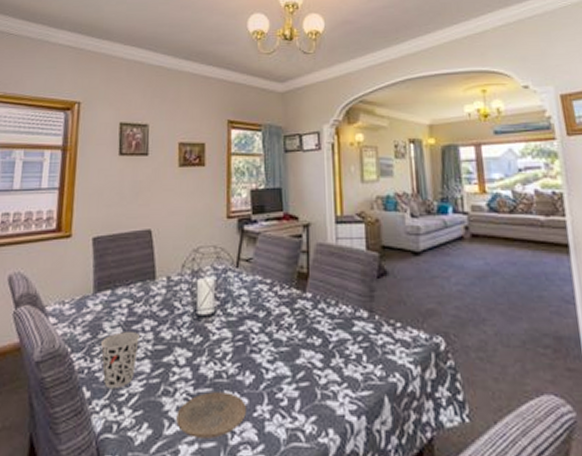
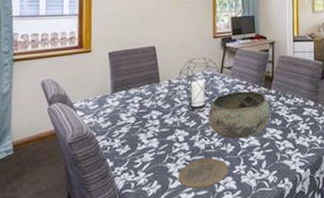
cup: present [100,332,140,388] -> none [118,120,149,159]
bowl: none [219,294,306,364] -> present [208,91,271,139]

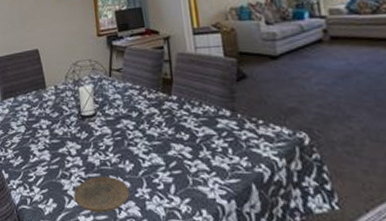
bowl: present [208,91,271,139] -> none [100,98,175,155]

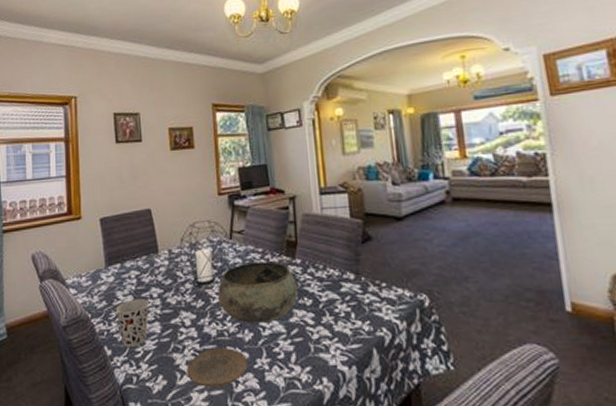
cup: none [10,129,39,172] -> present [115,299,149,347]
bowl: none [100,98,175,155] -> present [218,261,297,323]

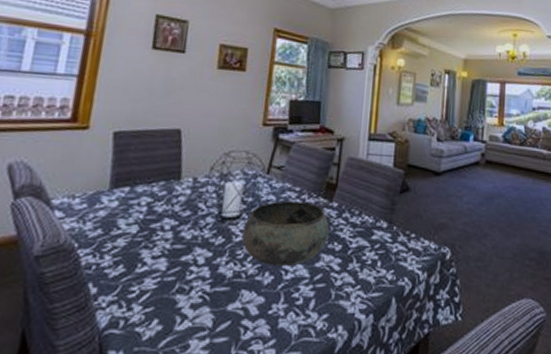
cup: present [115,299,149,347] -> none [112,230,158,285]
plate: present [187,348,248,387] -> none [189,291,262,334]

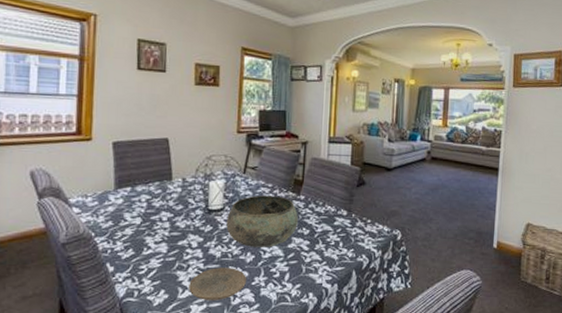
plate: none [189,291,262,334] -> present [189,267,246,300]

